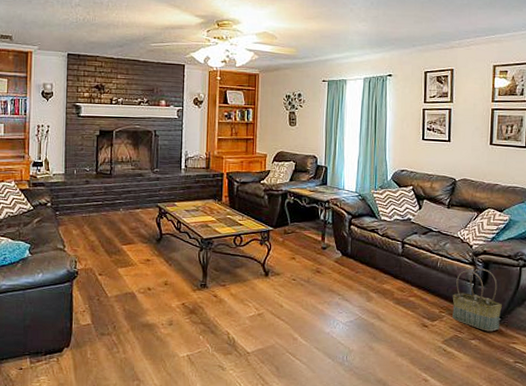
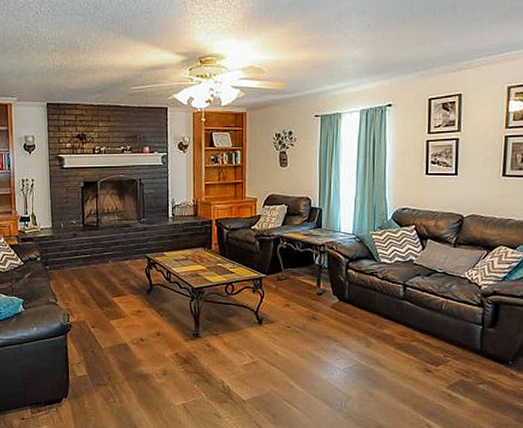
basket: present [452,268,502,332] -> none [458,310,513,376]

